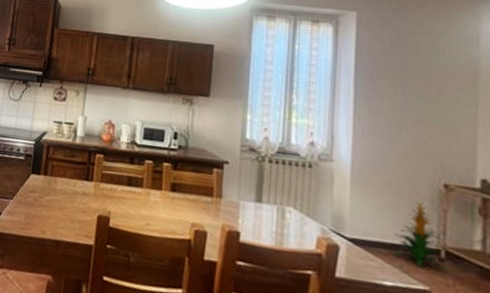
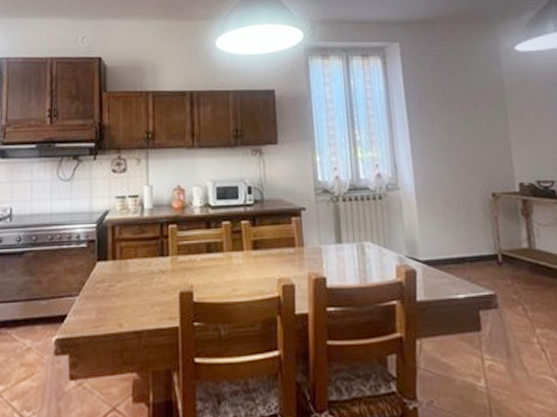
indoor plant: present [393,202,450,271] -> none [460,213,506,273]

